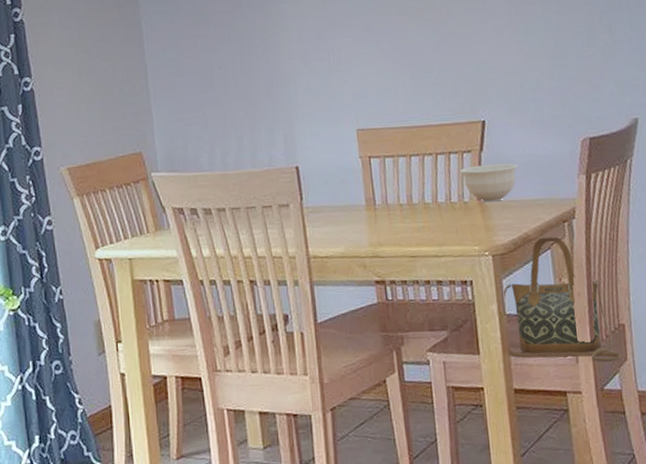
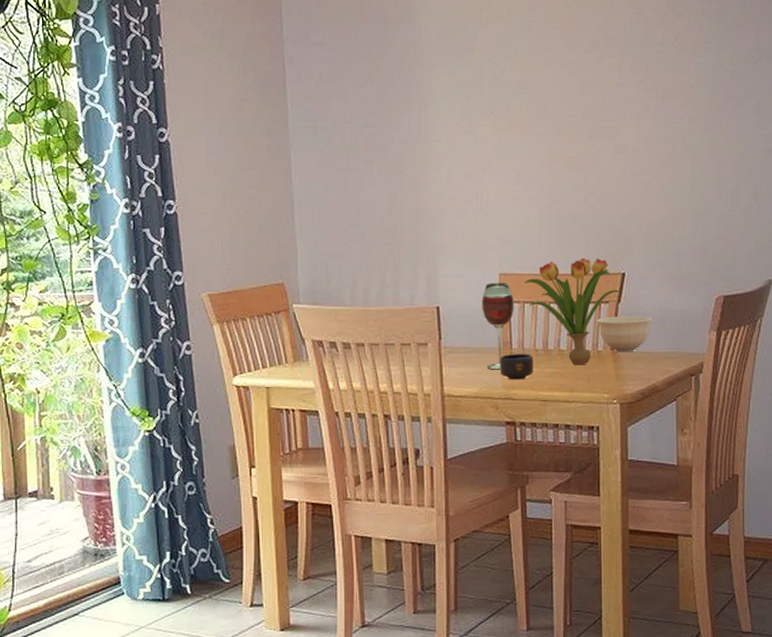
wineglass: none [341,137,375,228] -> present [482,282,515,370]
mug: none [363,209,400,237] -> present [499,354,533,380]
flower arrangement: none [383,107,483,219] -> present [525,257,621,366]
handbag: present [502,237,622,362] -> none [625,389,733,509]

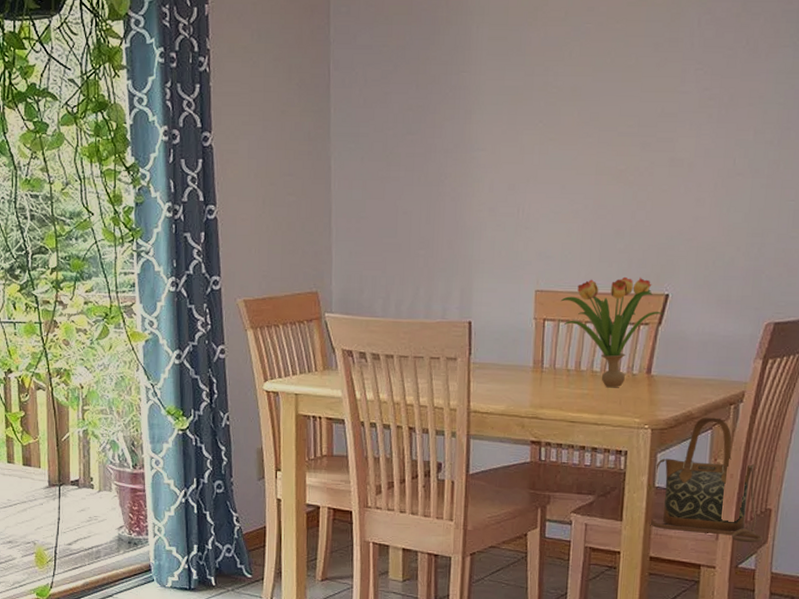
wineglass: present [482,282,515,370] -> none [515,299,550,388]
mug: present [499,354,533,380] -> none [528,373,564,400]
bowl: present [597,316,652,352] -> none [634,339,693,377]
handbag: none [625,389,733,509] -> present [649,417,763,543]

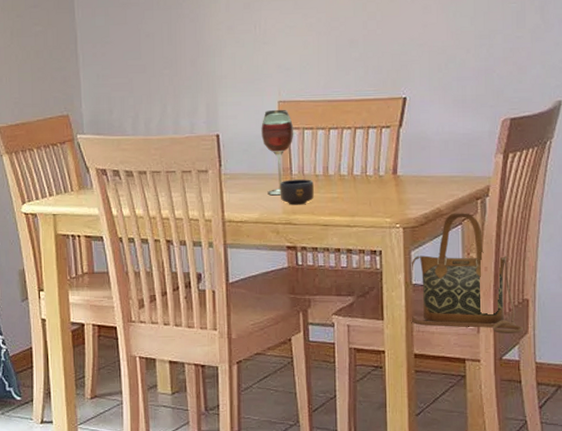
wineglass: none [515,299,550,388] -> present [261,109,294,196]
mug: none [528,373,564,400] -> present [279,179,314,205]
flower arrangement: present [561,276,663,388] -> none [304,83,403,190]

